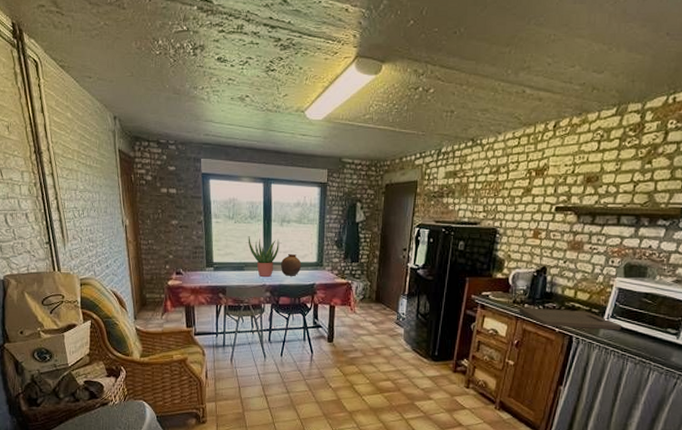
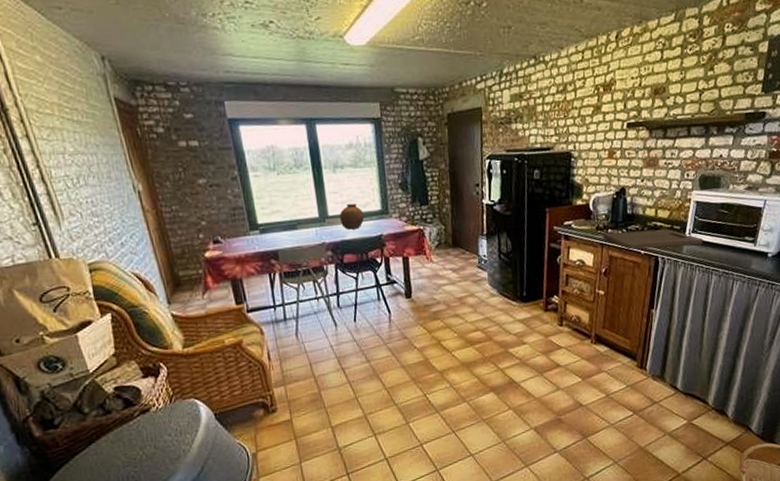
potted plant: present [248,236,280,277] -> none [296,188,336,234]

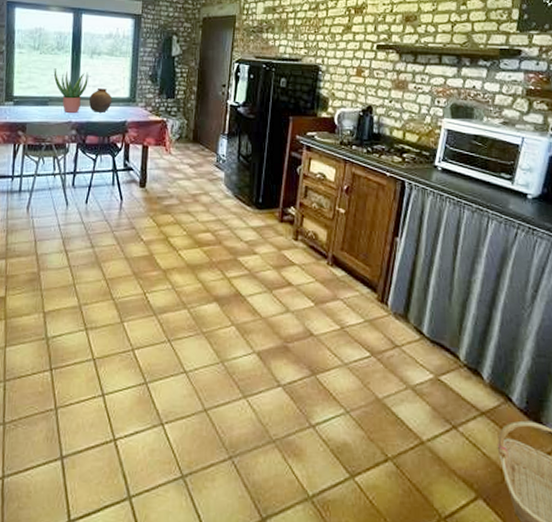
potted plant: none [296,188,336,234] -> present [53,68,89,113]
cutting board: present [603,229,704,250] -> none [346,149,455,175]

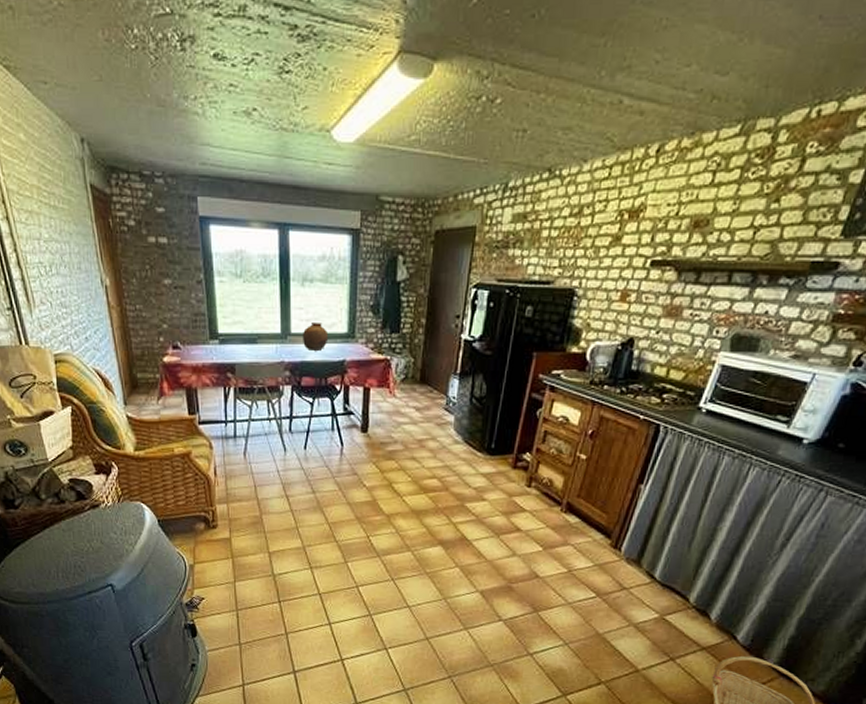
potted plant: present [53,68,89,113] -> none [260,300,300,352]

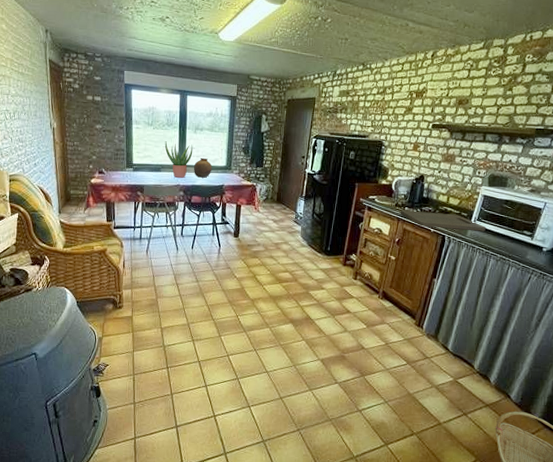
potted plant: none [260,300,300,352] -> present [164,141,193,178]
cutting board: none [596,389,722,418] -> present [400,210,487,232]

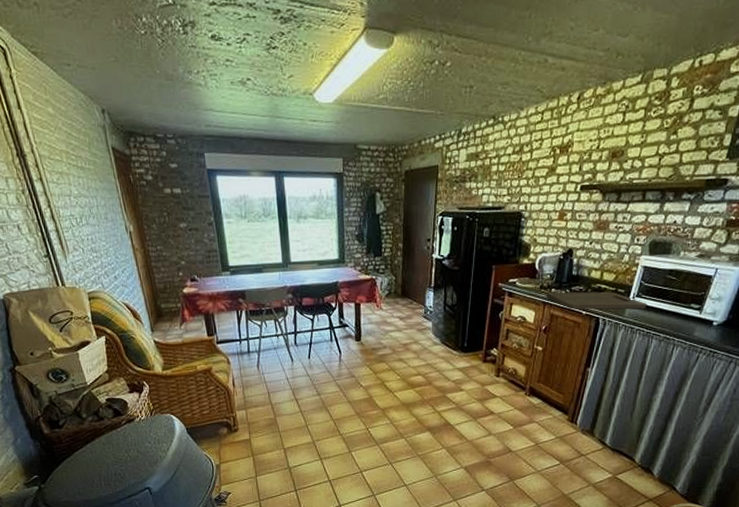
potted plant: present [164,141,193,178] -> none [263,236,298,278]
pottery: present [194,158,213,178] -> none [301,252,323,276]

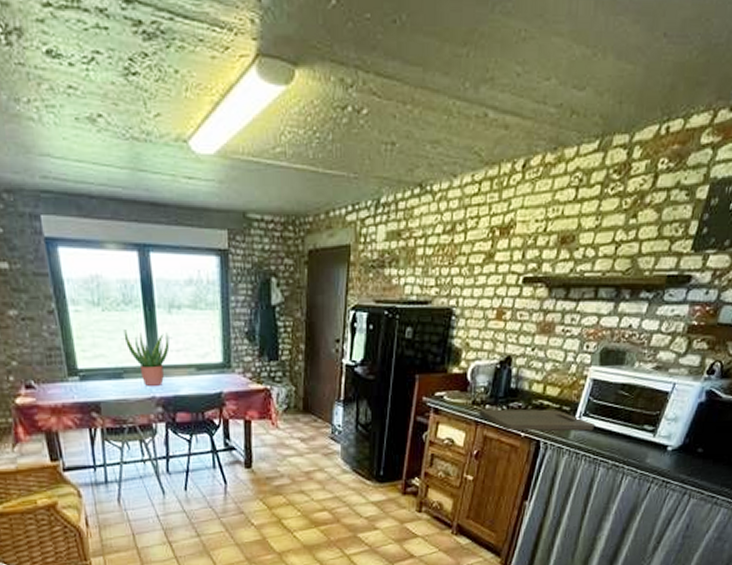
potted plant: none [263,236,298,278] -> present [123,330,170,386]

